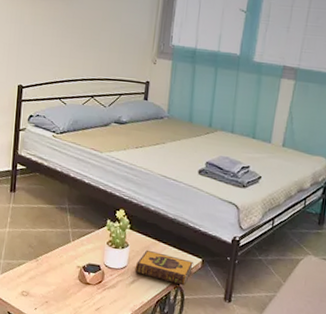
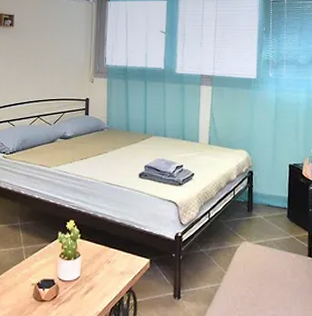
hardback book: present [134,249,193,286] -> none [88,257,142,289]

